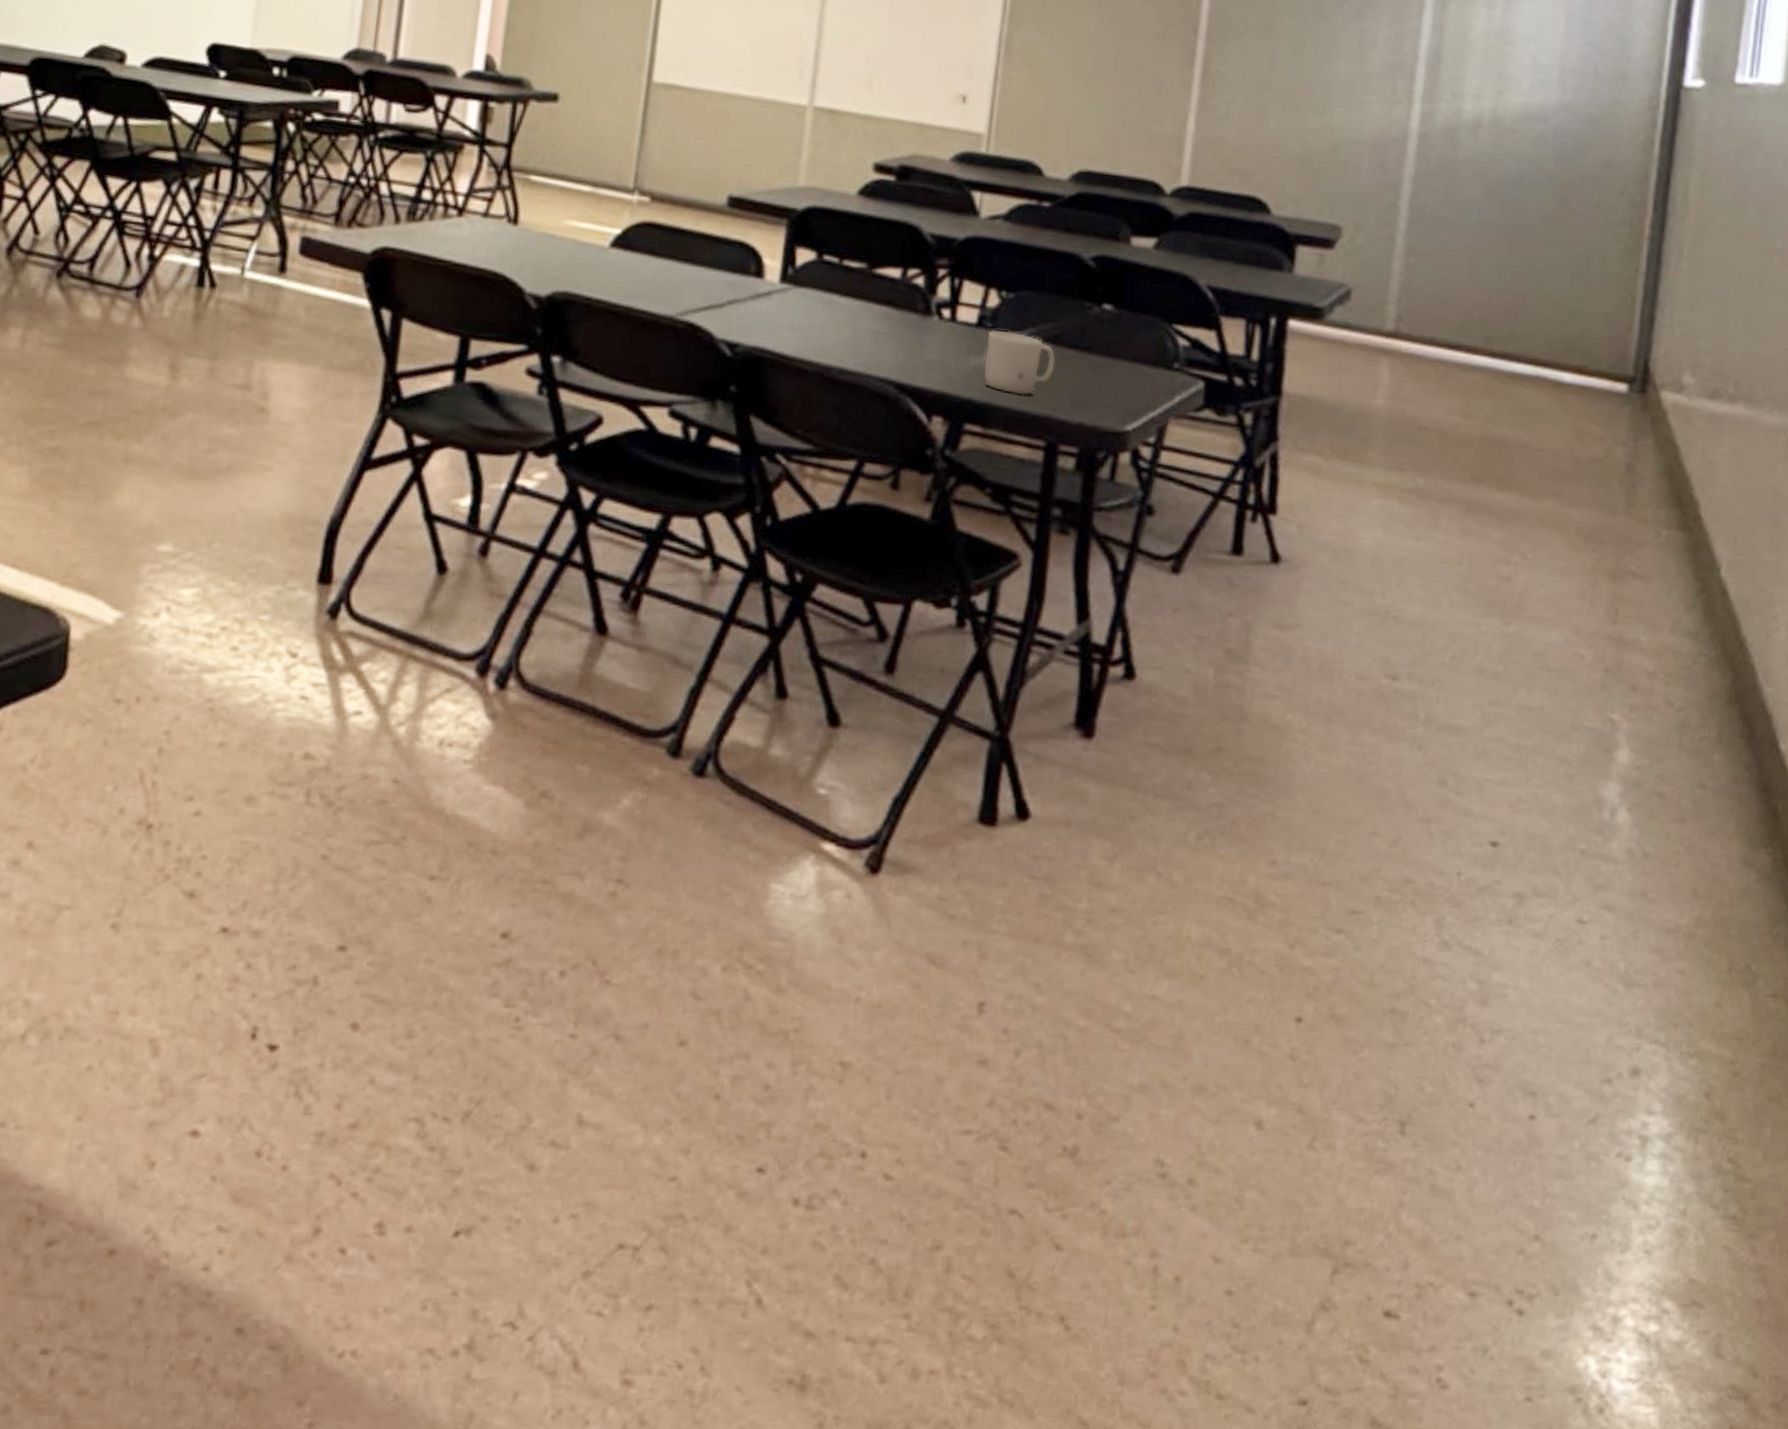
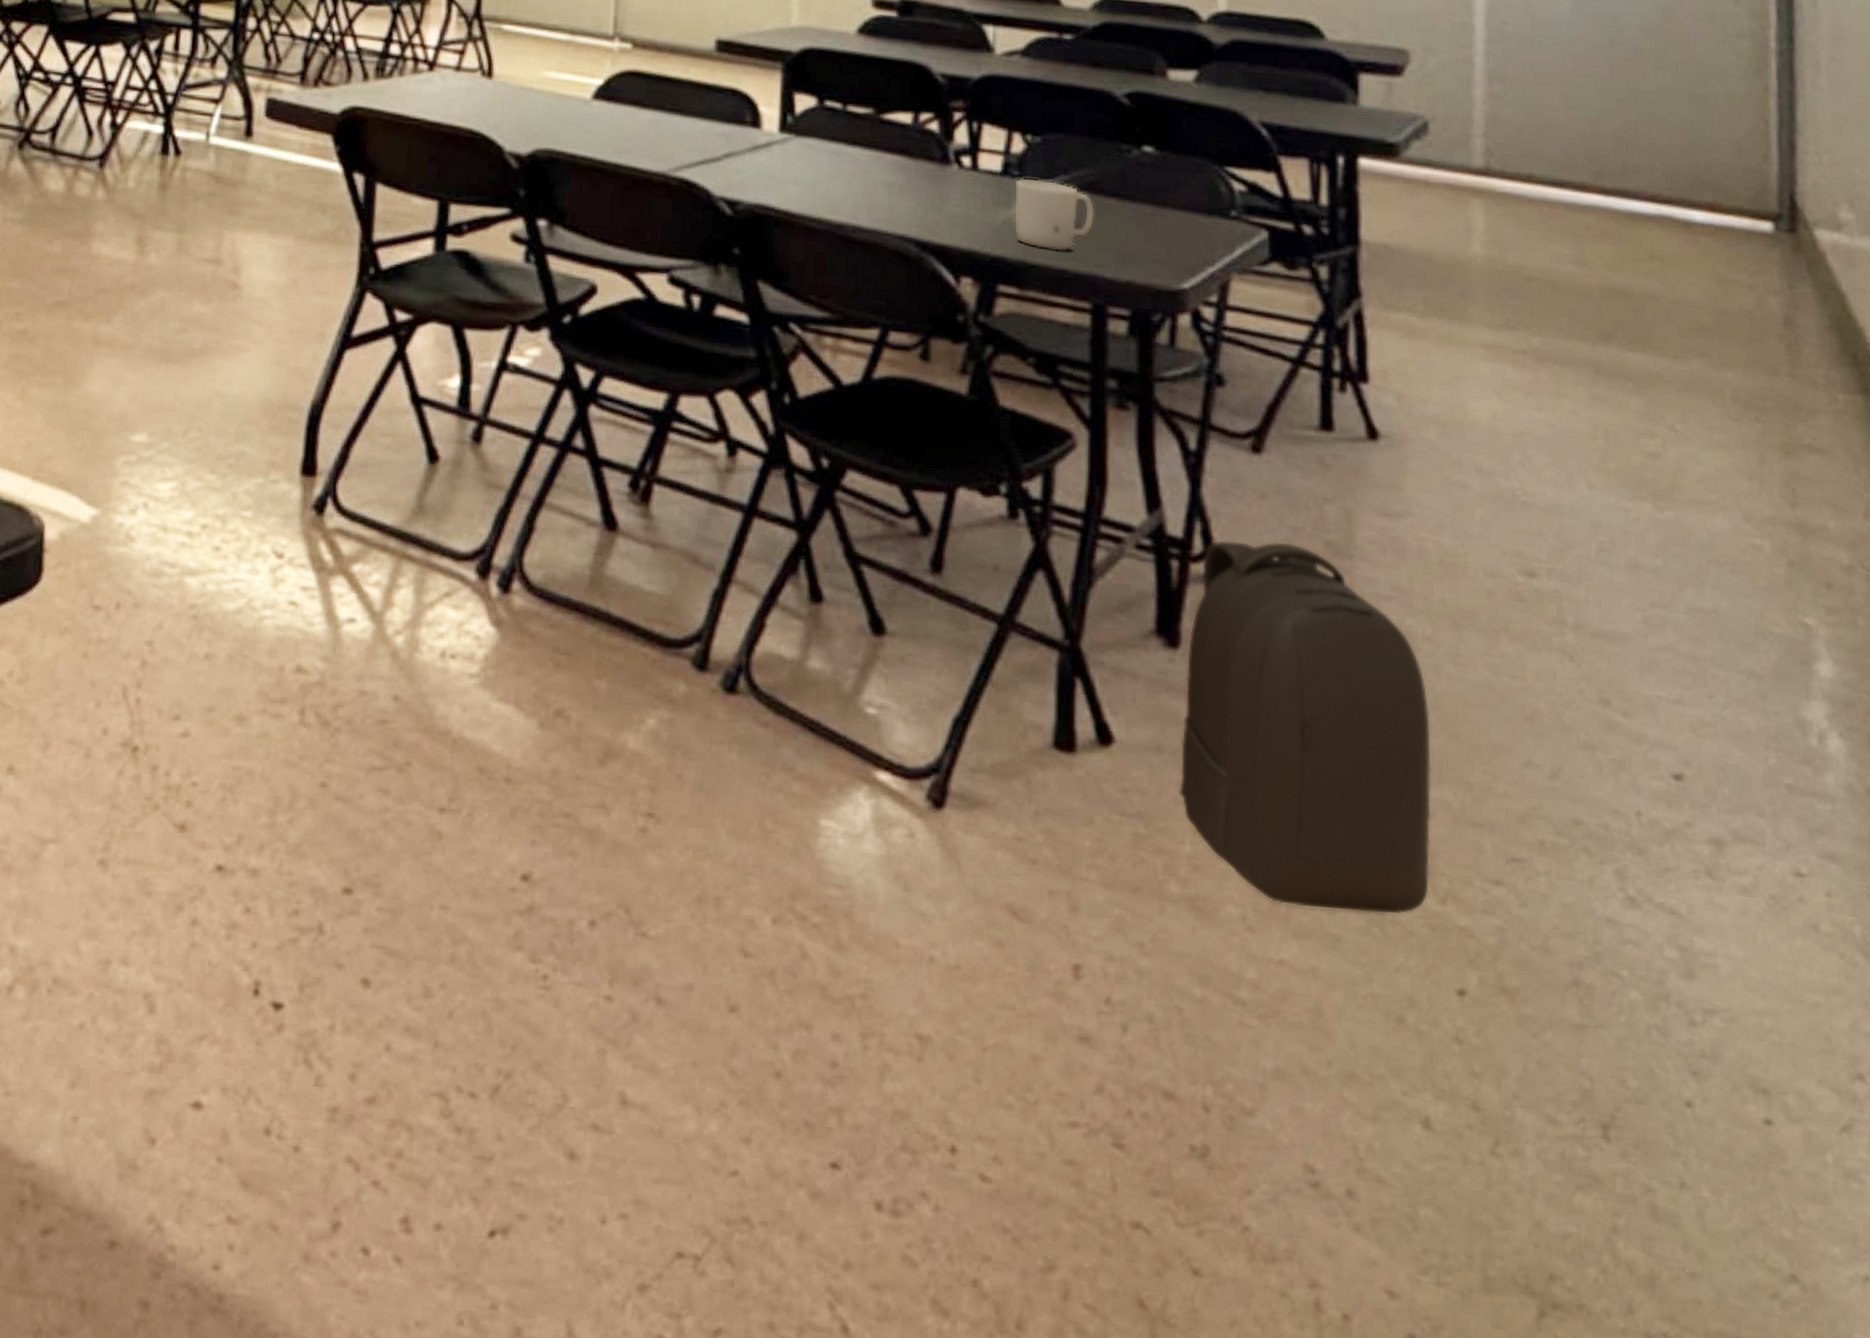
backpack: none [1081,647,1298,958] -> present [1178,540,1432,915]

